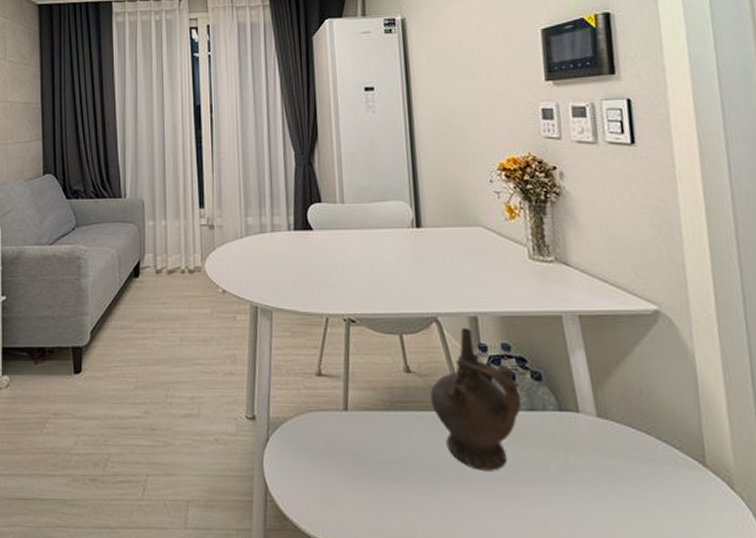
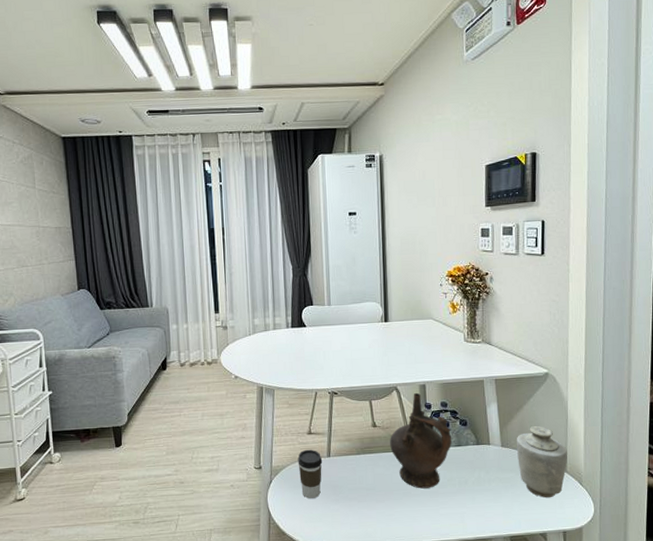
coffee cup: none [303,397,338,469] -> present [297,449,323,498]
vase: none [619,388,706,506] -> present [516,425,567,498]

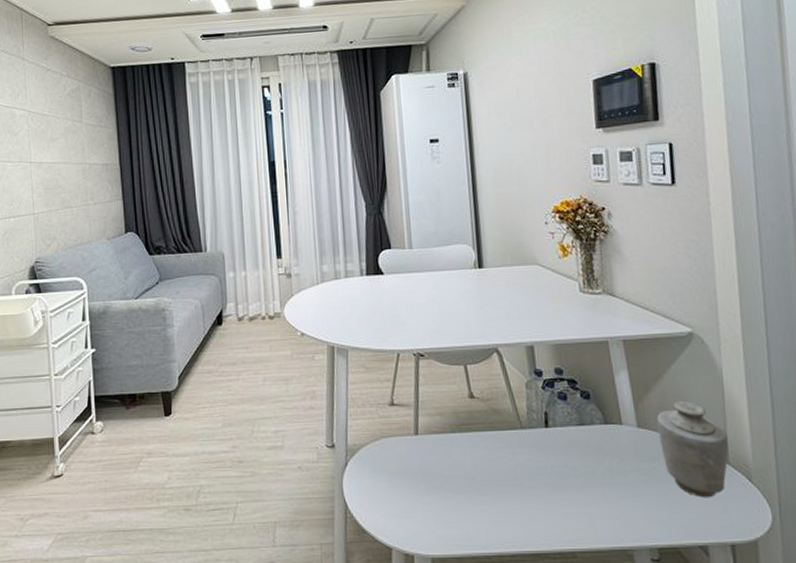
coffee cup: present [297,449,323,498] -> none [378,424,409,487]
ceremonial vessel: present [390,393,451,489] -> none [492,357,572,480]

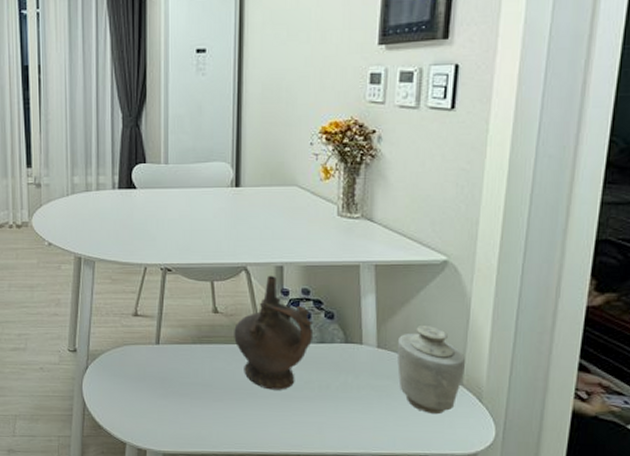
ceremonial vessel: none [492,357,572,480] -> present [234,276,312,390]

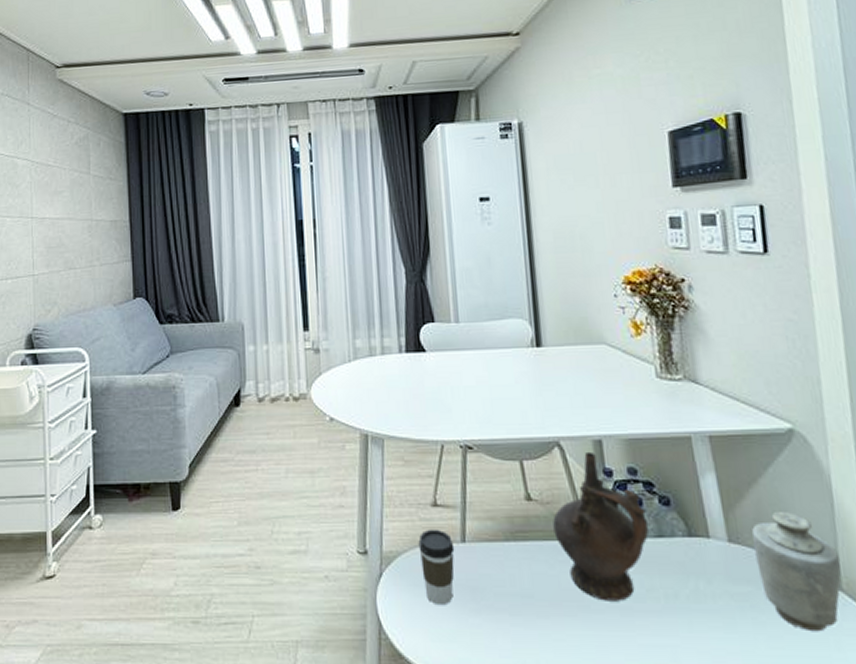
coffee cup: none [120,333,150,390] -> present [418,529,455,604]

